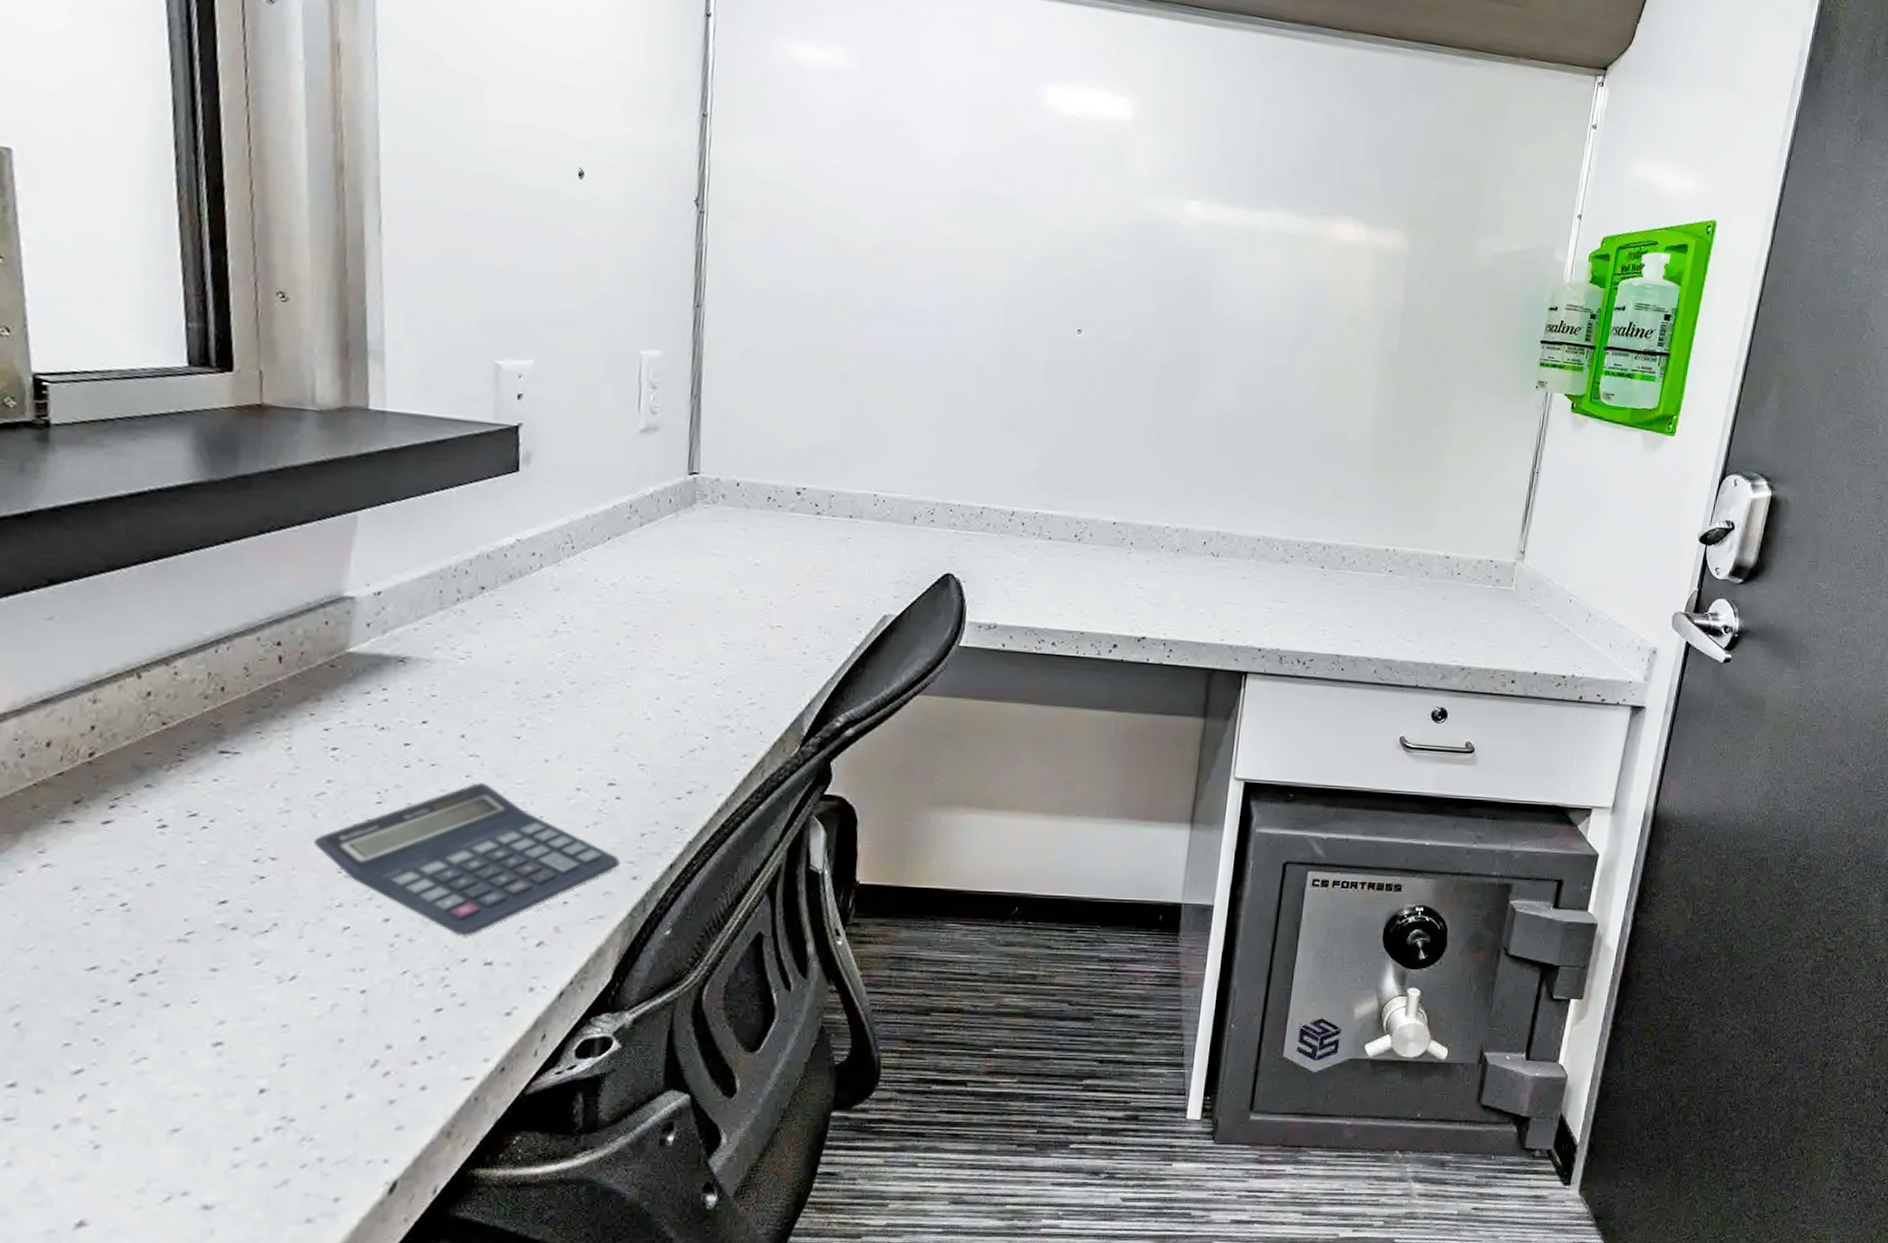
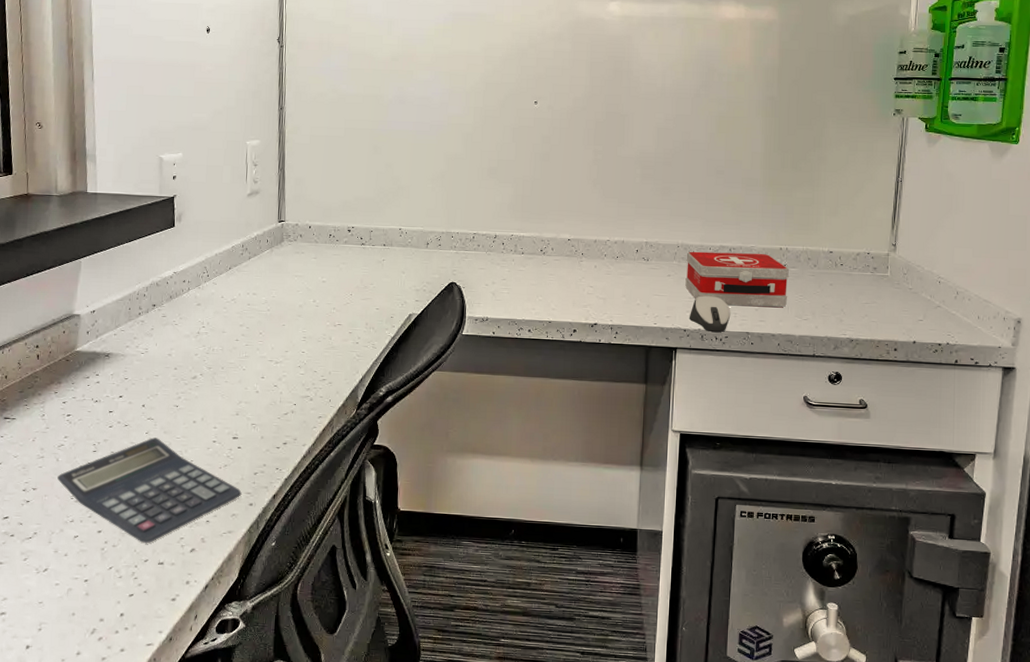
first aid kit: none [1264,547,1395,624] -> present [685,251,790,307]
computer mouse: none [1267,605,1320,654] -> present [690,295,731,333]

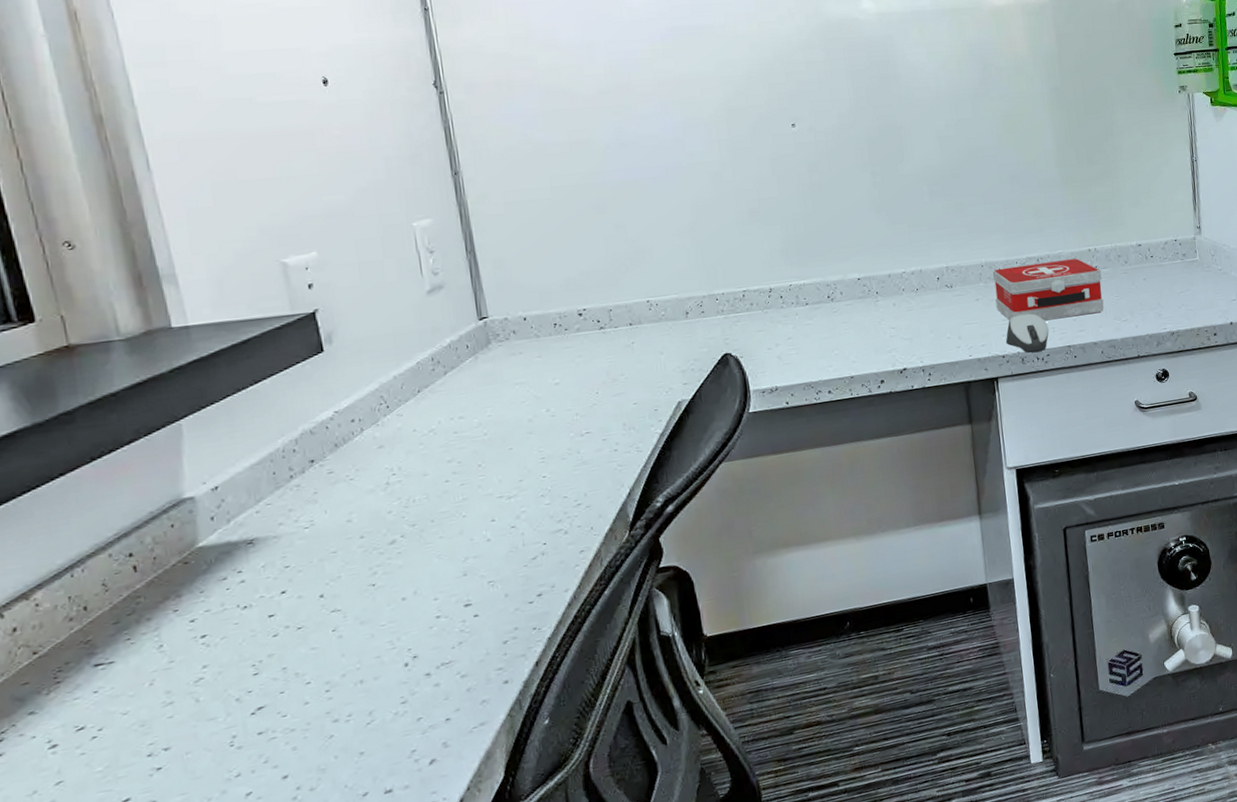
calculator: present [57,437,242,543] -> none [202,632,490,773]

